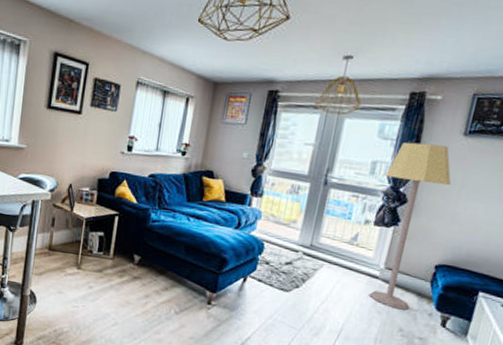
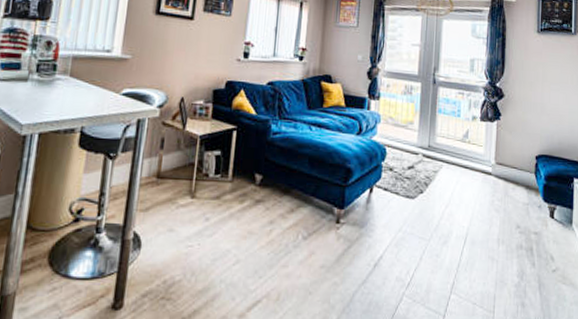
lamp: present [368,142,451,310] -> none [483,40,535,205]

